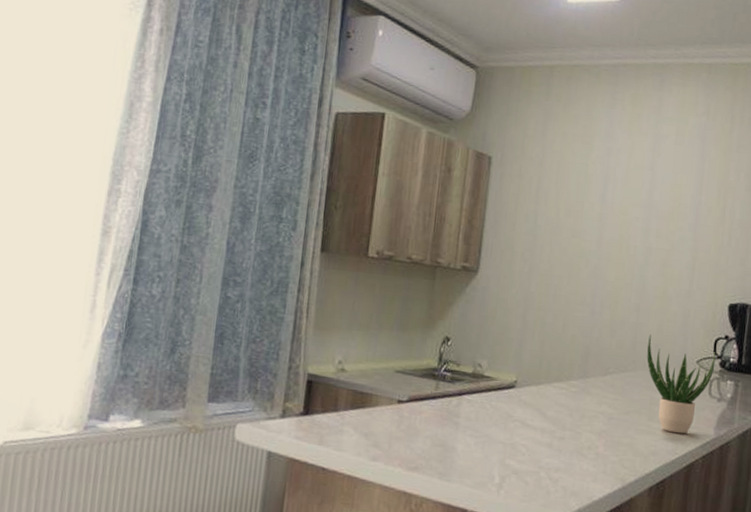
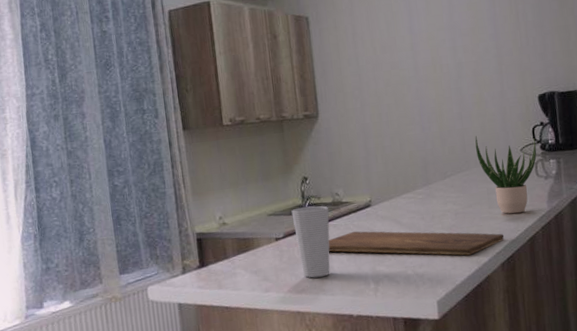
cup: none [420,370,467,458] -> present [291,205,330,278]
cutting board: none [456,412,659,470] -> present [328,231,504,256]

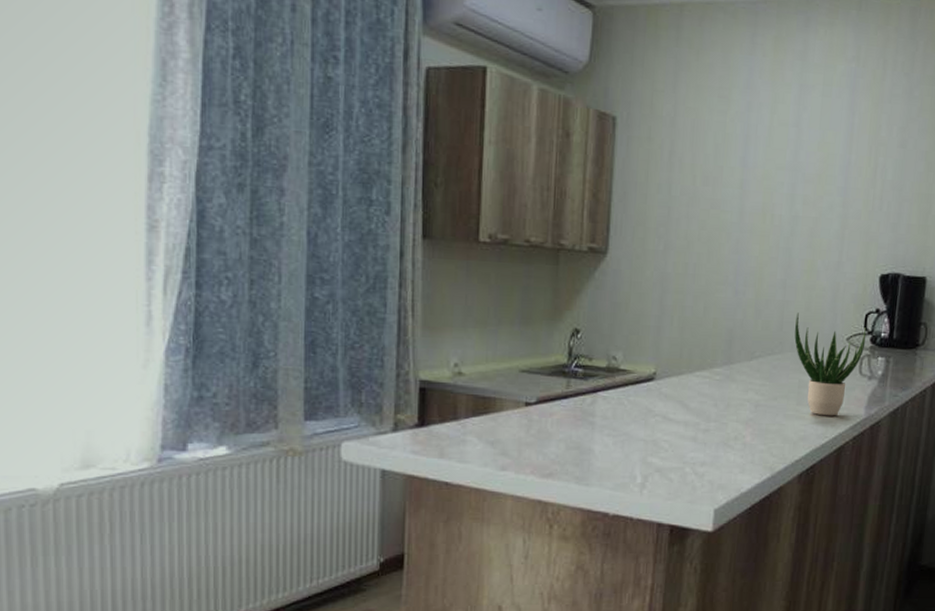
cup: present [291,205,330,278] -> none [551,367,601,461]
cutting board: present [328,231,504,256] -> none [592,408,808,459]

